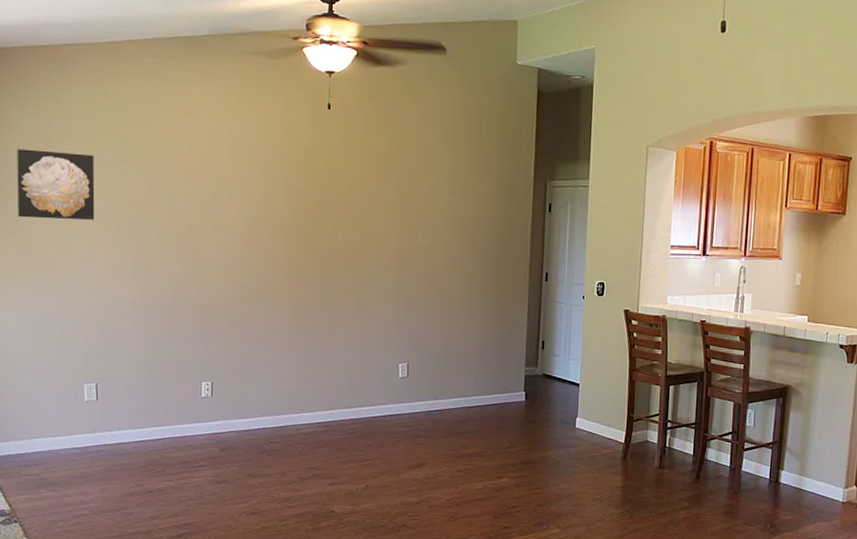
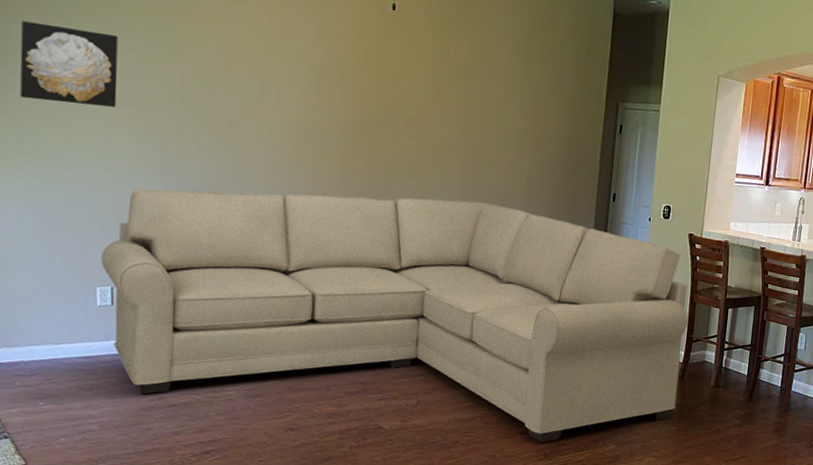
sofa: none [87,287,628,527] -> present [101,189,689,443]

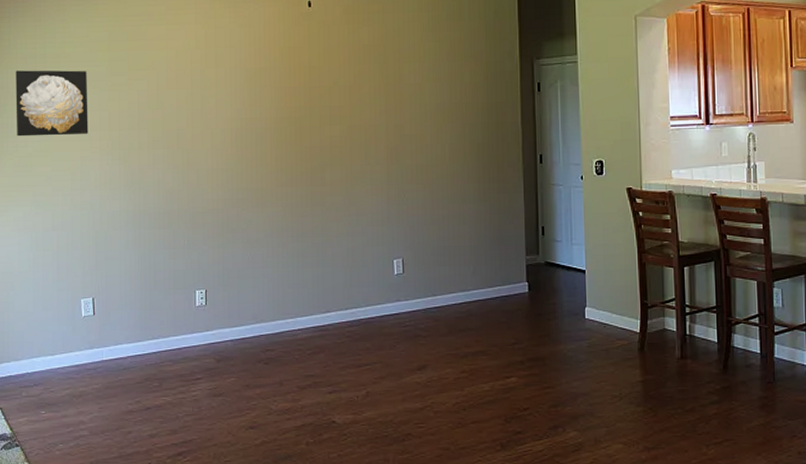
sofa: present [101,189,689,443] -> none [83,180,640,432]

